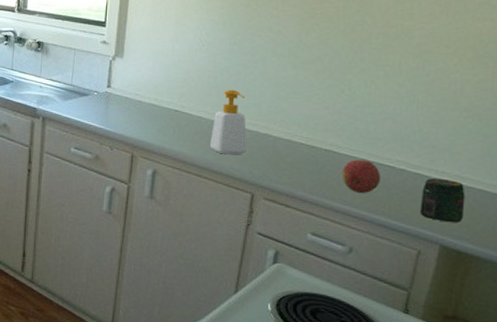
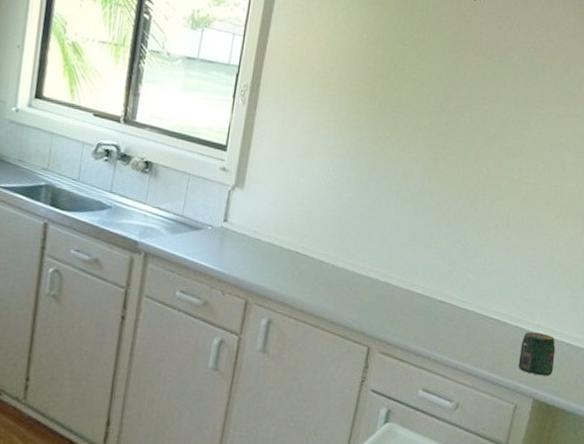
soap bottle: present [210,89,247,155] -> none [329,232,367,304]
fruit: present [341,159,381,193] -> none [453,311,488,347]

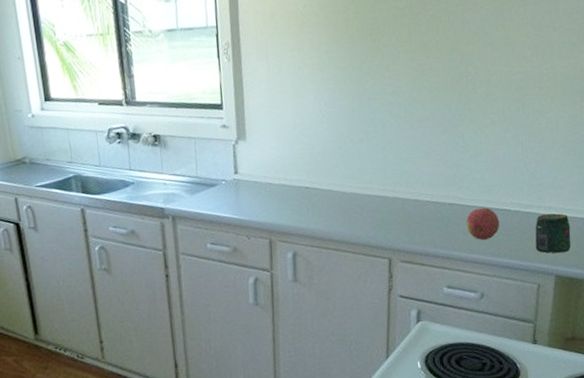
fruit: none [453,311,488,347] -> present [466,207,500,240]

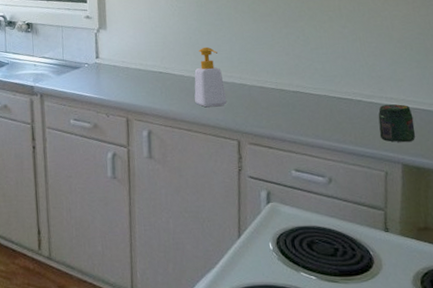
soap bottle: none [343,157,379,225] -> present [194,47,227,108]
fruit: present [466,207,500,240] -> none [310,96,344,127]

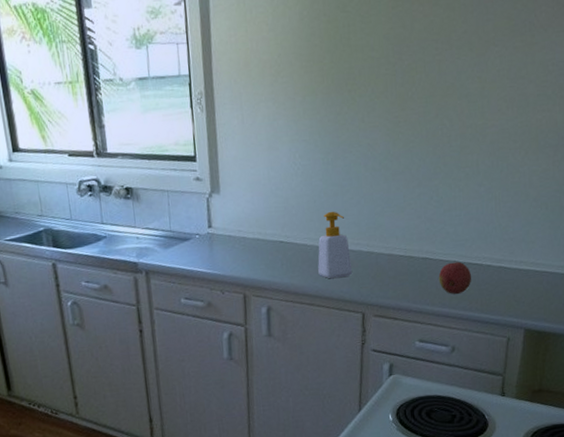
fruit: none [310,96,344,127] -> present [438,261,472,294]
jar: present [378,104,416,142] -> none [506,267,541,307]

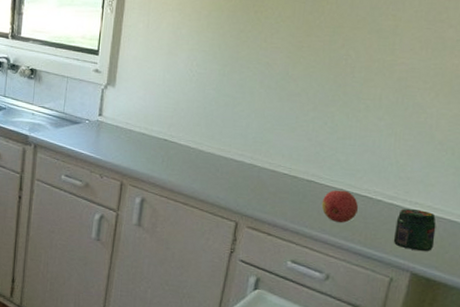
soap bottle: present [318,211,353,279] -> none [197,119,233,184]
jar: none [506,267,541,307] -> present [394,209,436,251]

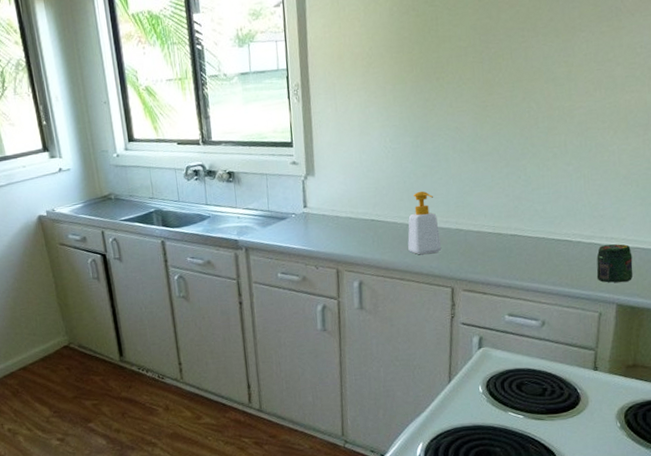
soap bottle: none [197,119,233,184] -> present [408,191,442,255]
fruit: present [321,190,359,223] -> none [527,238,562,270]

